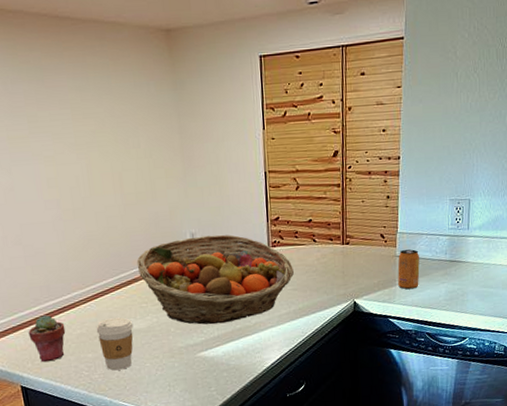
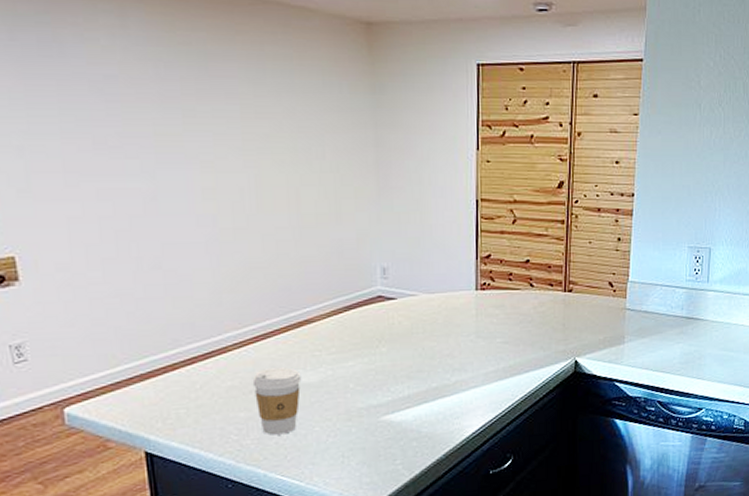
potted succulent: present [28,315,66,363] -> none [161,360,212,422]
fruit basket: present [136,234,294,325] -> none [311,271,505,381]
beverage can: present [397,249,420,290] -> none [627,302,652,349]

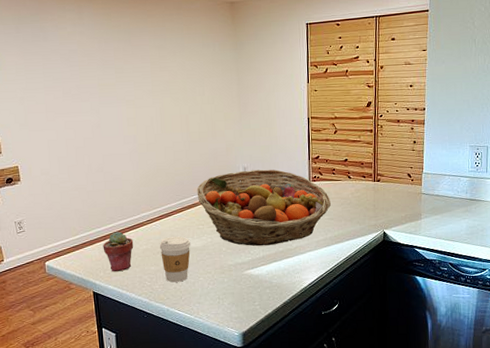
potted succulent: none [161,360,212,422] -> present [103,231,134,272]
fruit basket: none [311,271,505,381] -> present [196,169,331,246]

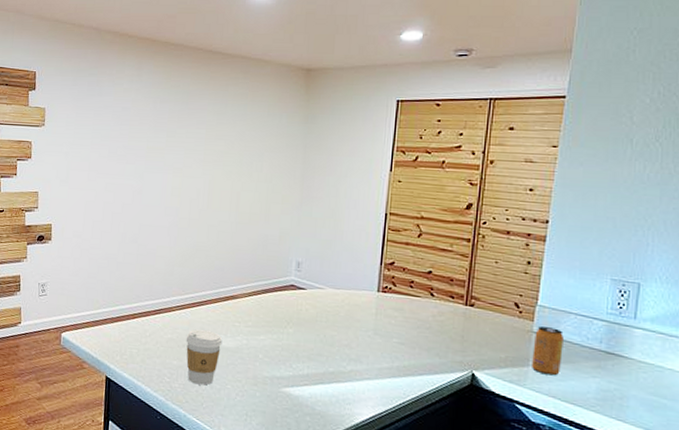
potted succulent: present [103,231,134,272] -> none [124,312,158,360]
fruit basket: present [196,169,331,246] -> none [237,265,403,363]
beverage can: none [423,188,443,223] -> present [532,326,564,376]

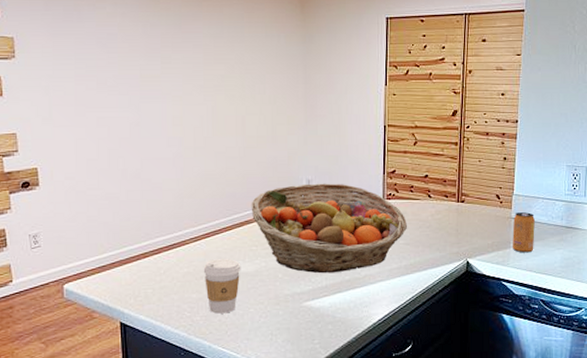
fruit basket: none [237,265,403,363] -> present [251,183,407,274]

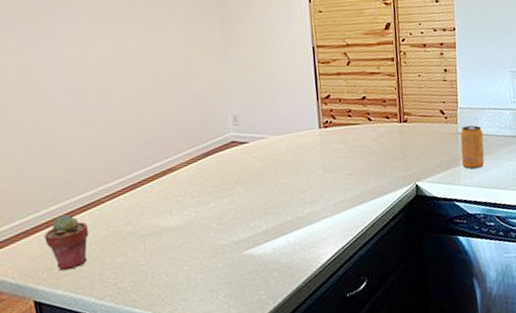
potted succulent: none [135,251,173,299] -> present [44,214,89,271]
coffee cup: present [203,259,241,314] -> none [125,213,169,277]
fruit basket: present [251,183,407,274] -> none [172,115,349,218]

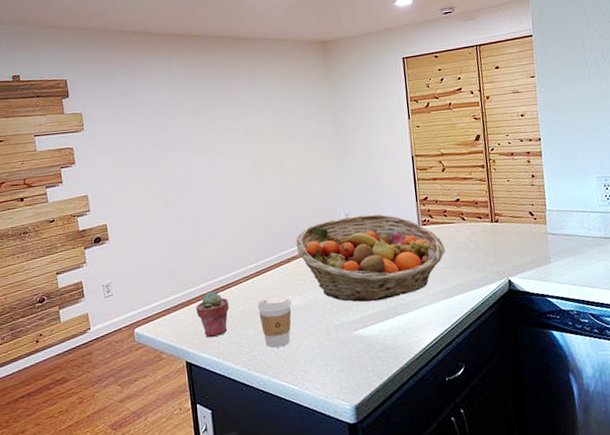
coffee cup: none [125,213,169,277] -> present [257,294,292,348]
fruit basket: none [172,115,349,218] -> present [295,214,445,302]
beverage can: present [460,125,485,169] -> none [549,226,576,267]

